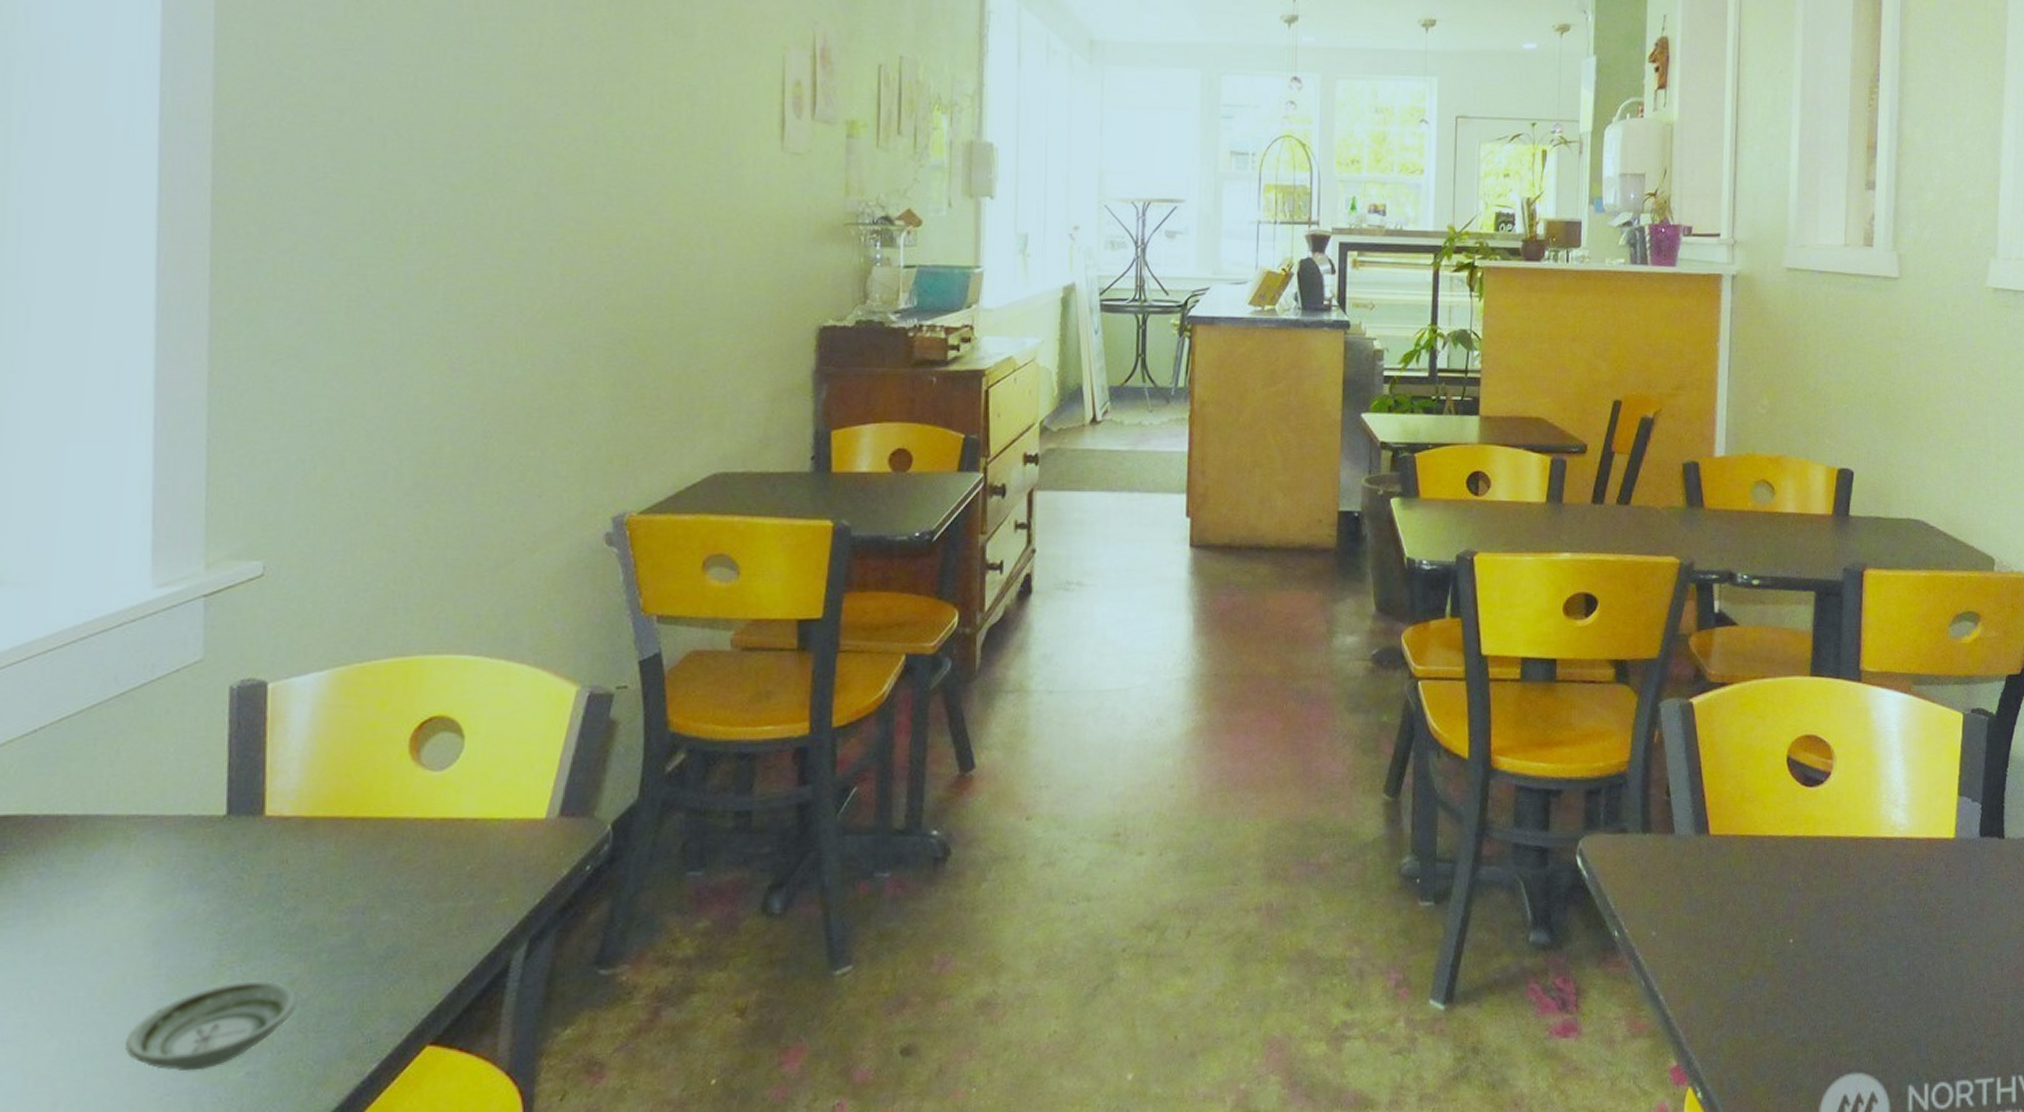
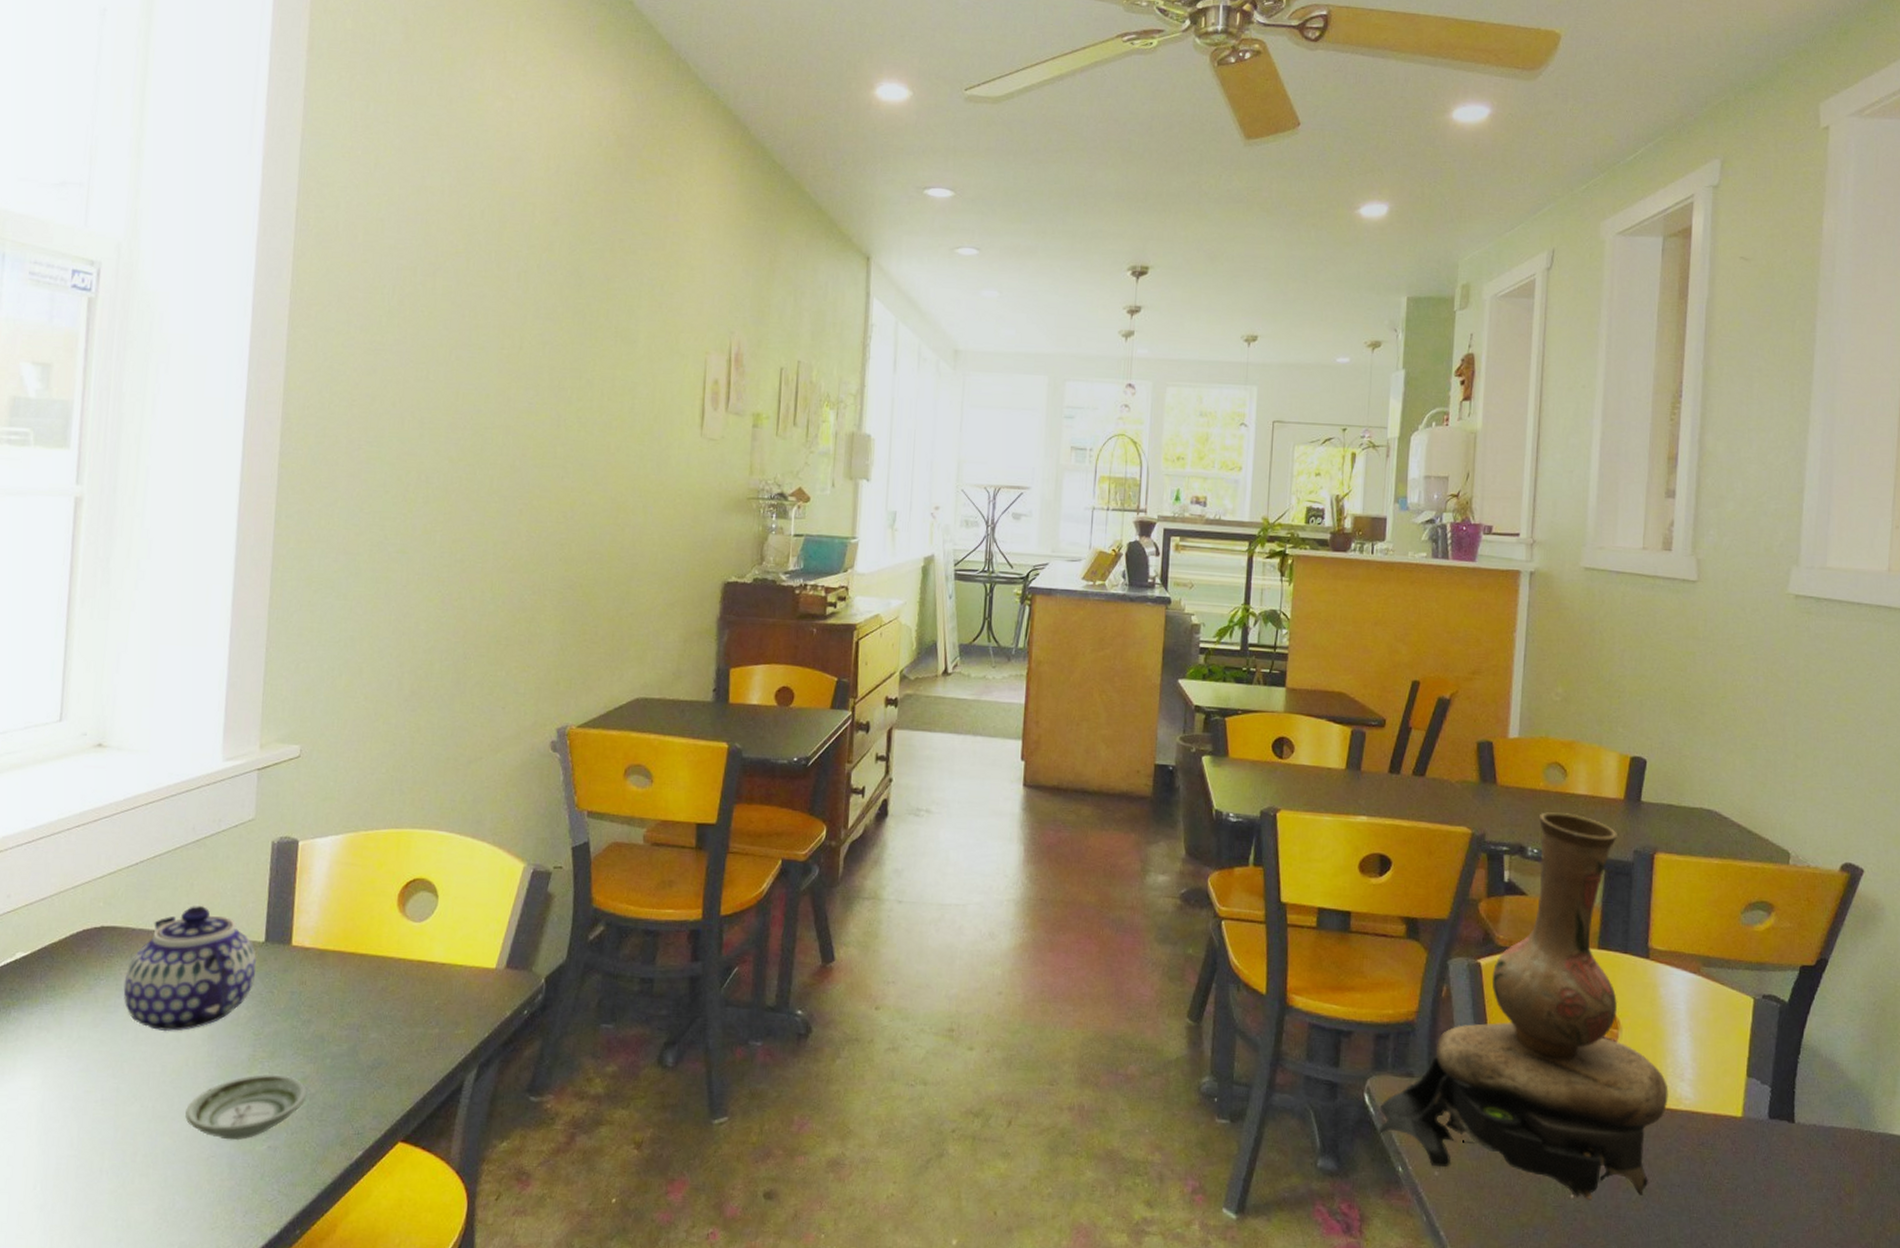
teapot: none [25,776,217,944] -> present [123,905,257,1032]
vase: none [1592,532,1883,943] -> present [1379,812,1669,1201]

